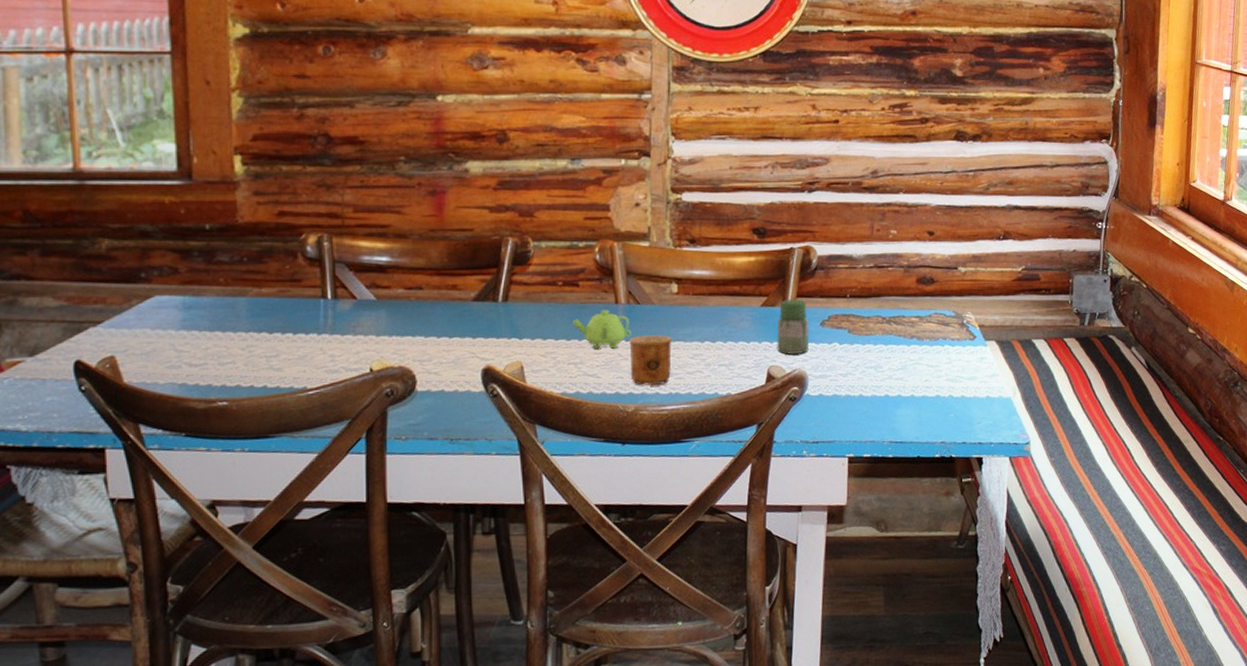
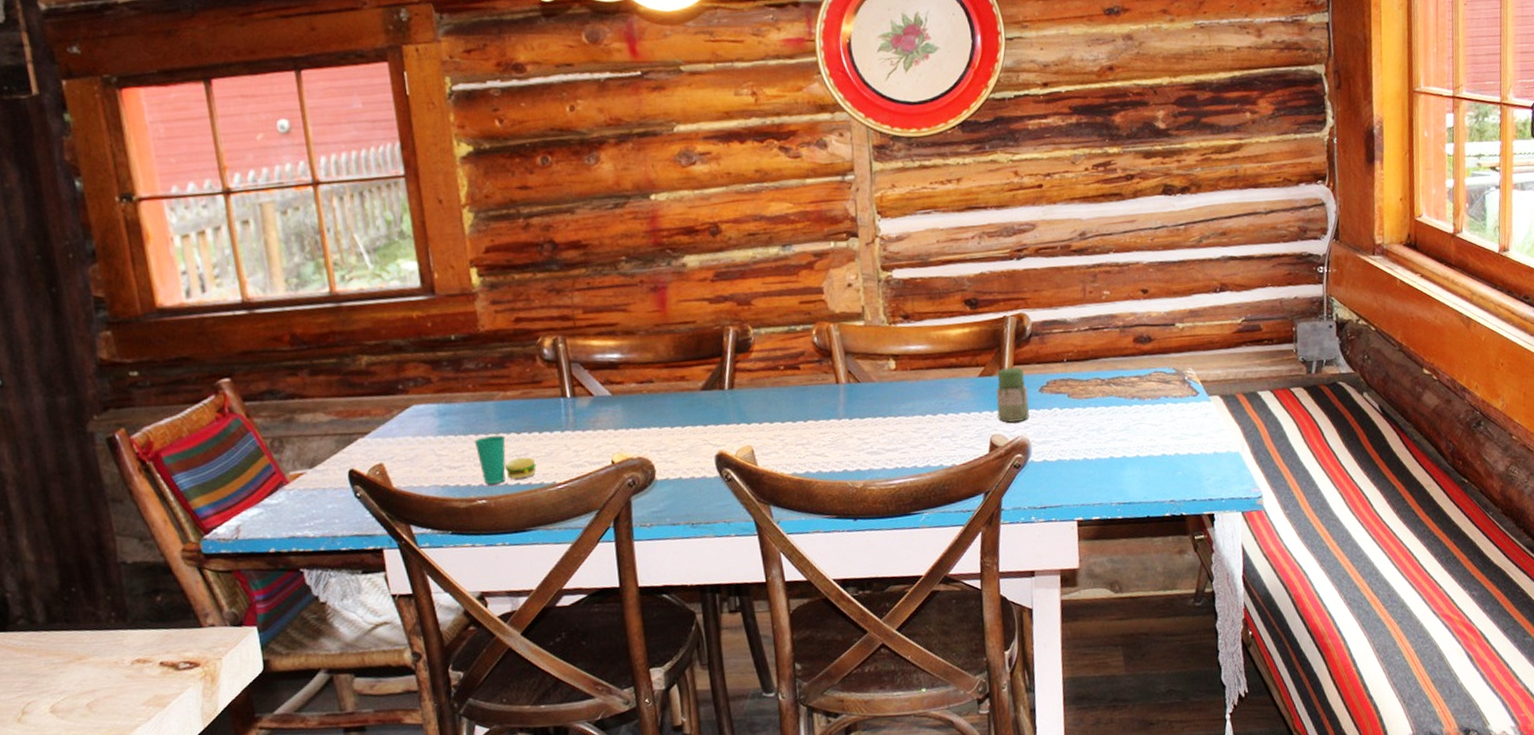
cup: none [220,334,287,385] -> present [474,435,536,484]
teapot: present [571,310,632,350] -> none [796,390,855,430]
cup: present [629,335,673,386] -> none [852,411,896,462]

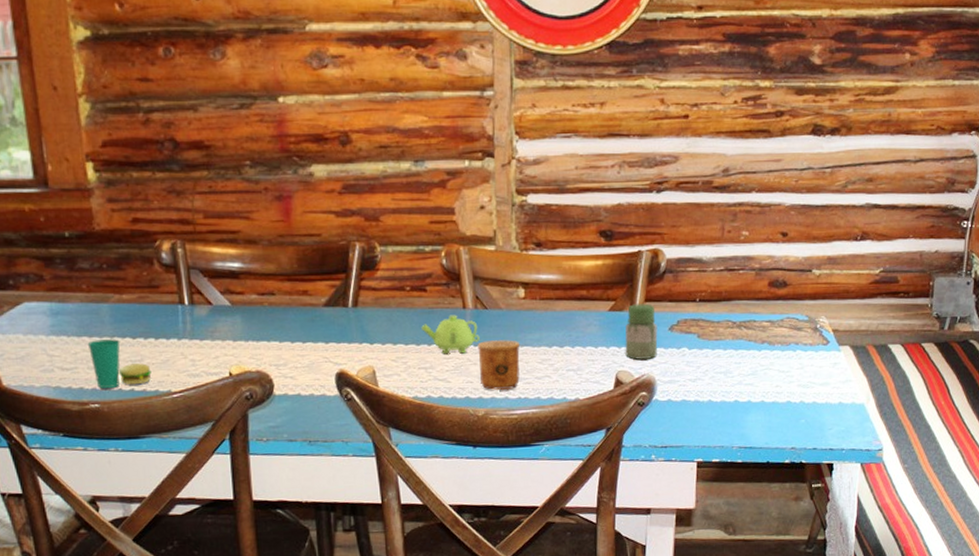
teapot: none [796,390,855,430] -> present [420,315,480,354]
cup: none [852,411,896,462] -> present [477,340,521,391]

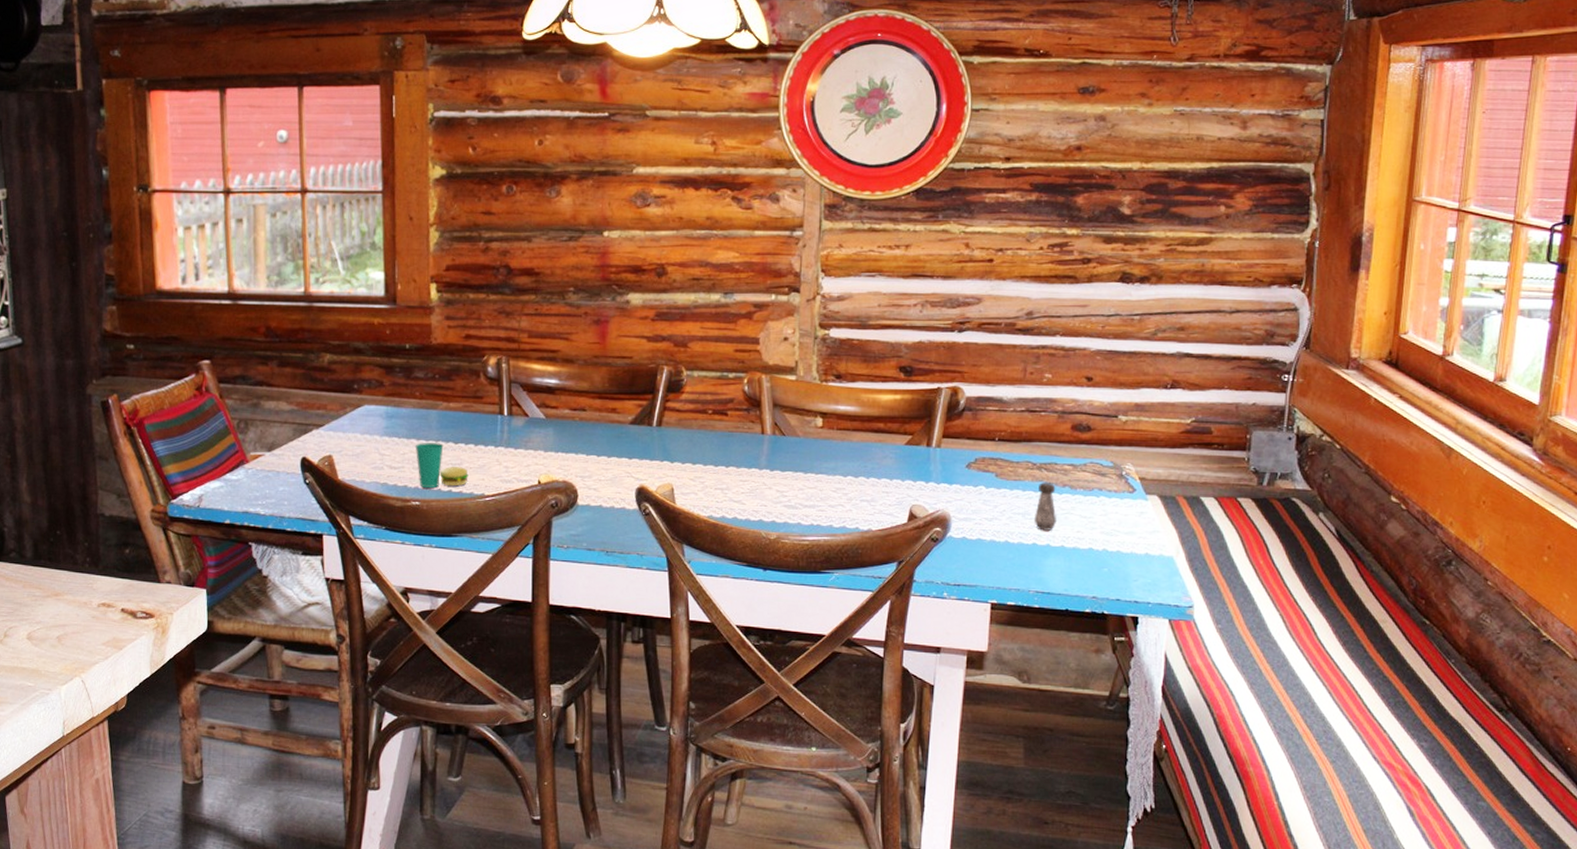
teapot: present [420,315,480,354] -> none [719,439,776,477]
cup: present [477,340,521,391] -> none [774,466,816,516]
jar: present [625,303,658,360] -> none [920,439,954,495]
salt shaker: none [735,340,756,388] -> present [1034,482,1056,531]

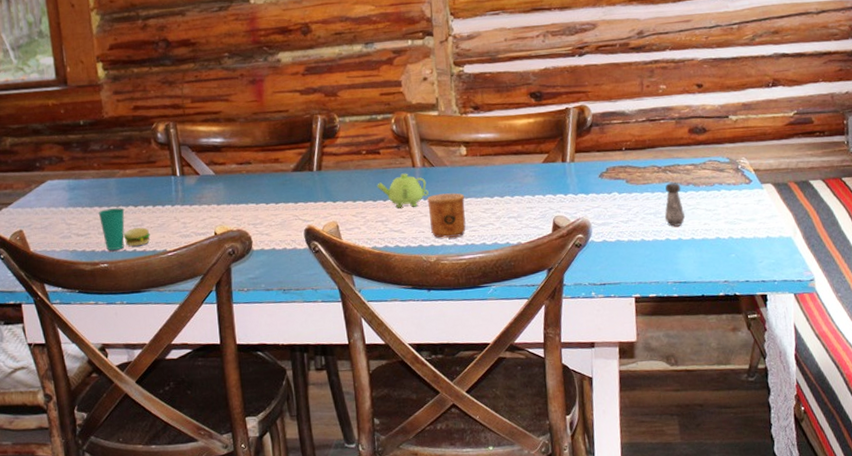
teapot: none [719,439,776,477] -> present [376,173,429,208]
cup: none [774,466,816,516] -> present [427,192,466,238]

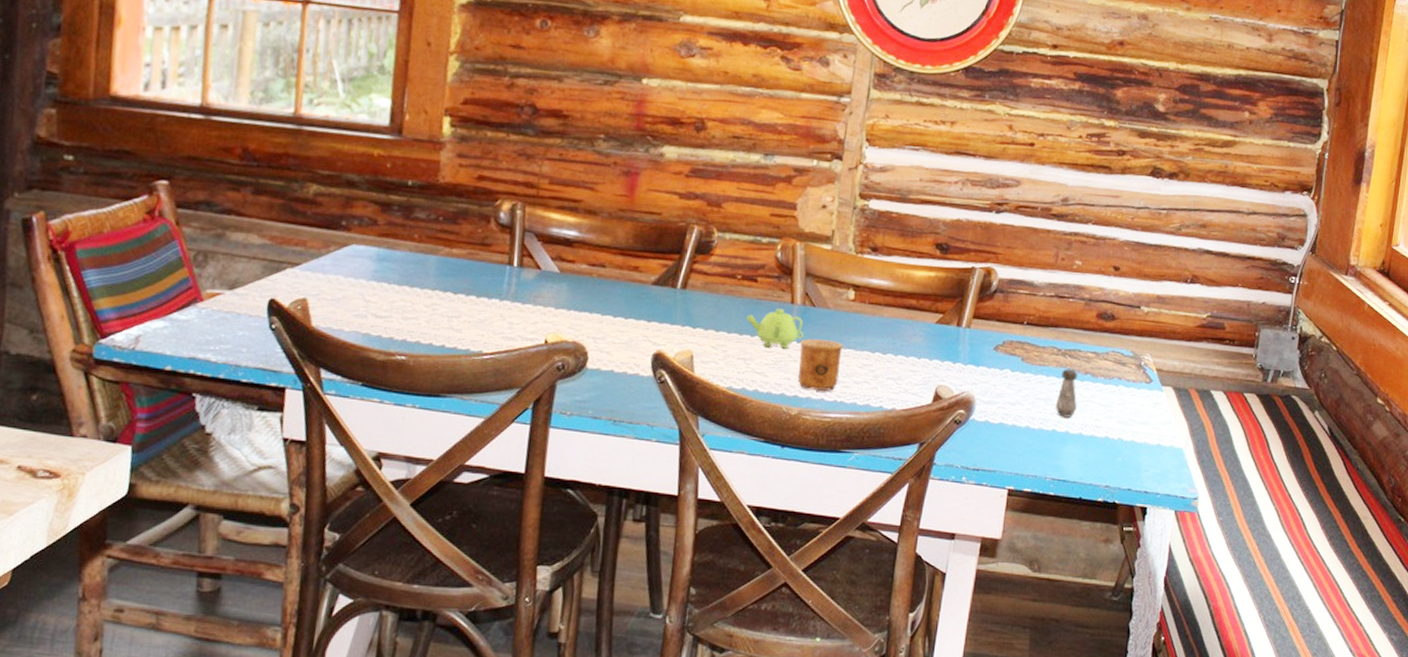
cup: present [98,208,150,250] -> none [407,290,466,341]

